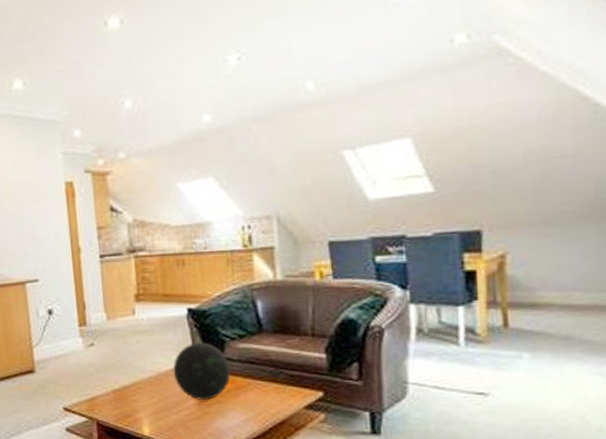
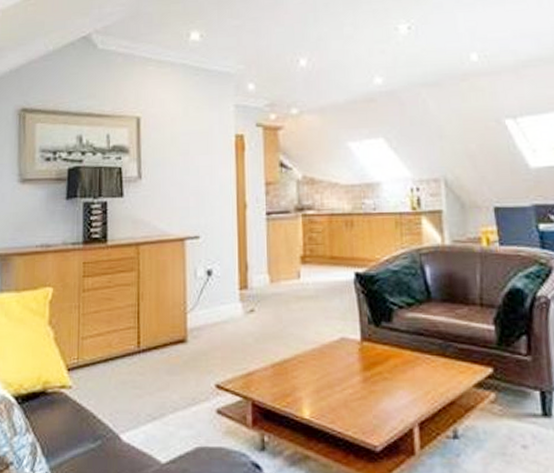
decorative orb: present [173,342,231,401] -> none [338,310,399,378]

